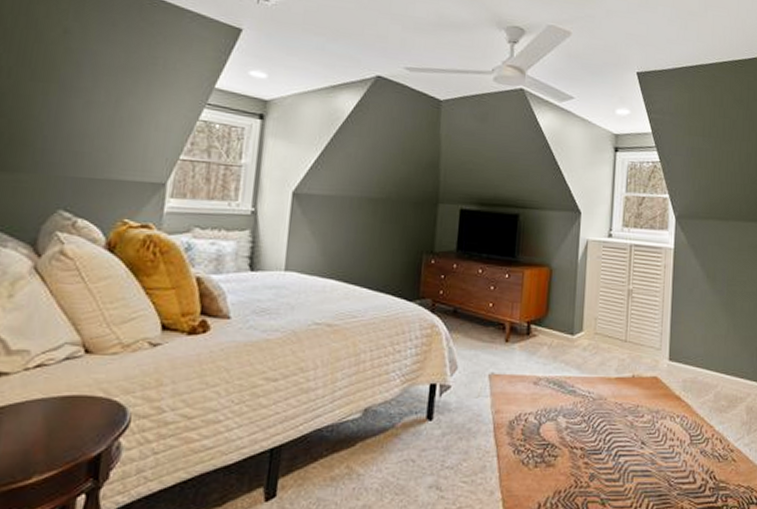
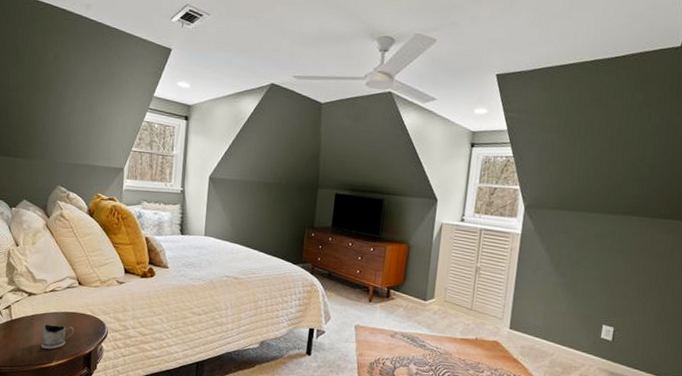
tea glass holder: none [11,418,74,457] -> present [40,324,75,350]

